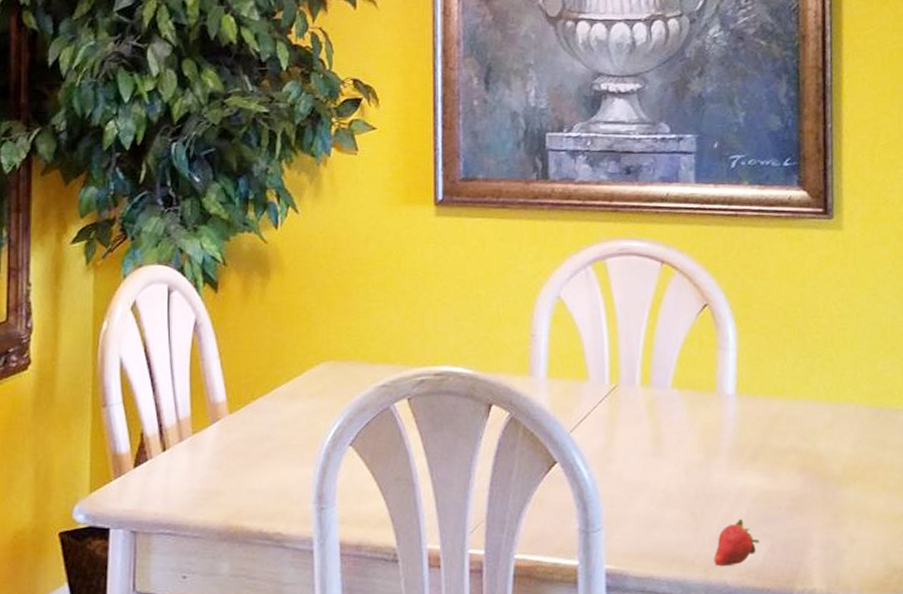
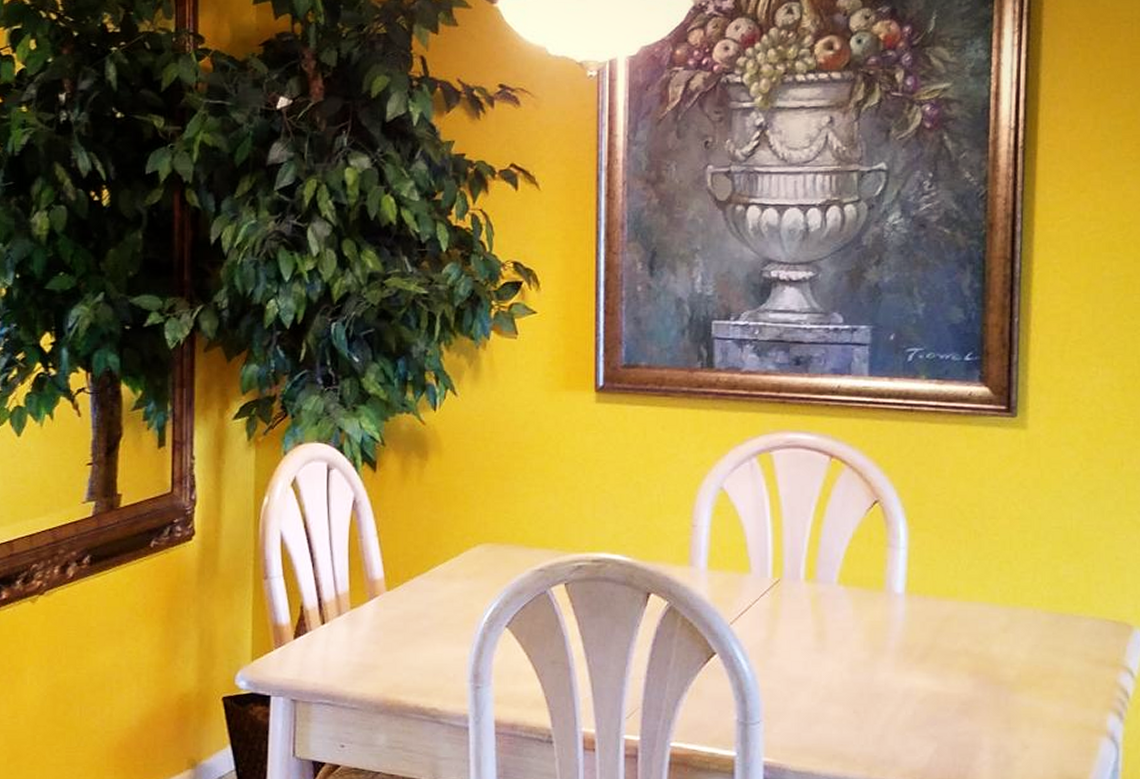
fruit: present [714,518,760,567] -> none [877,718,927,766]

